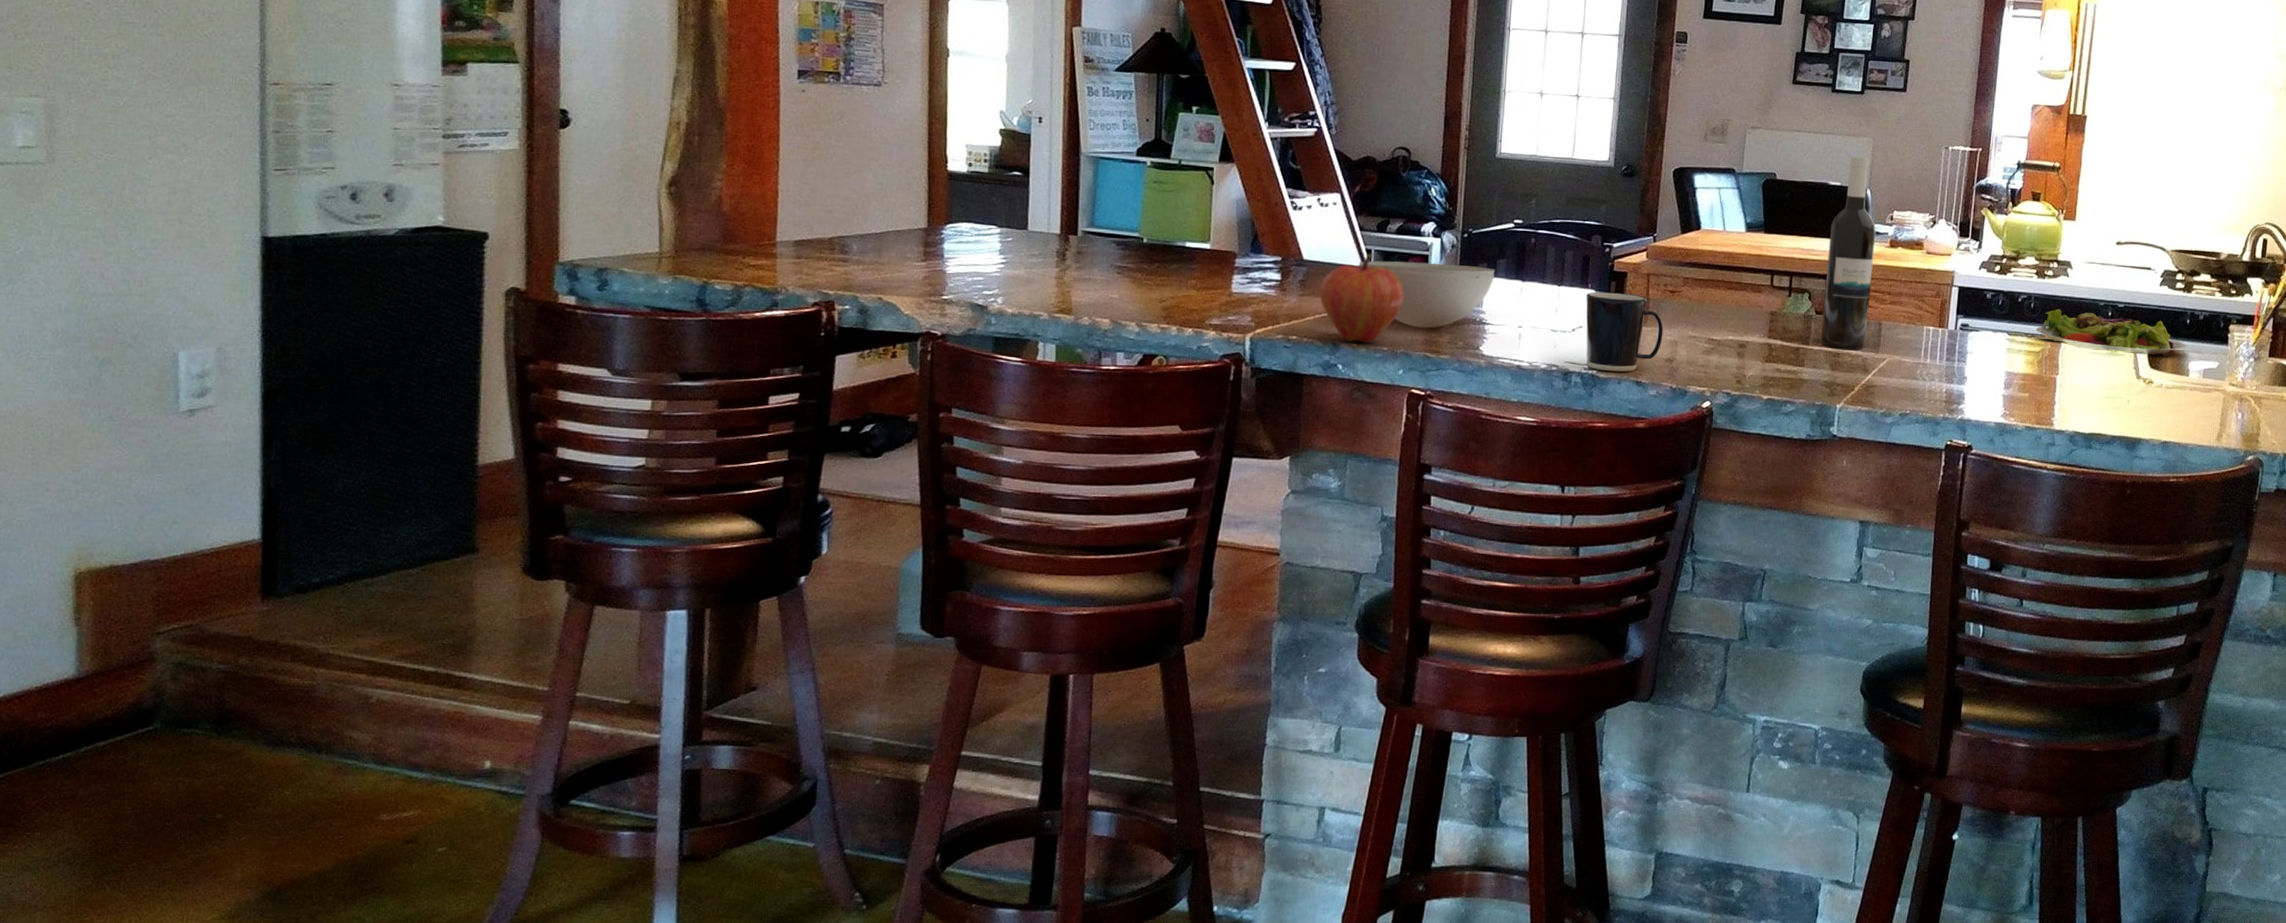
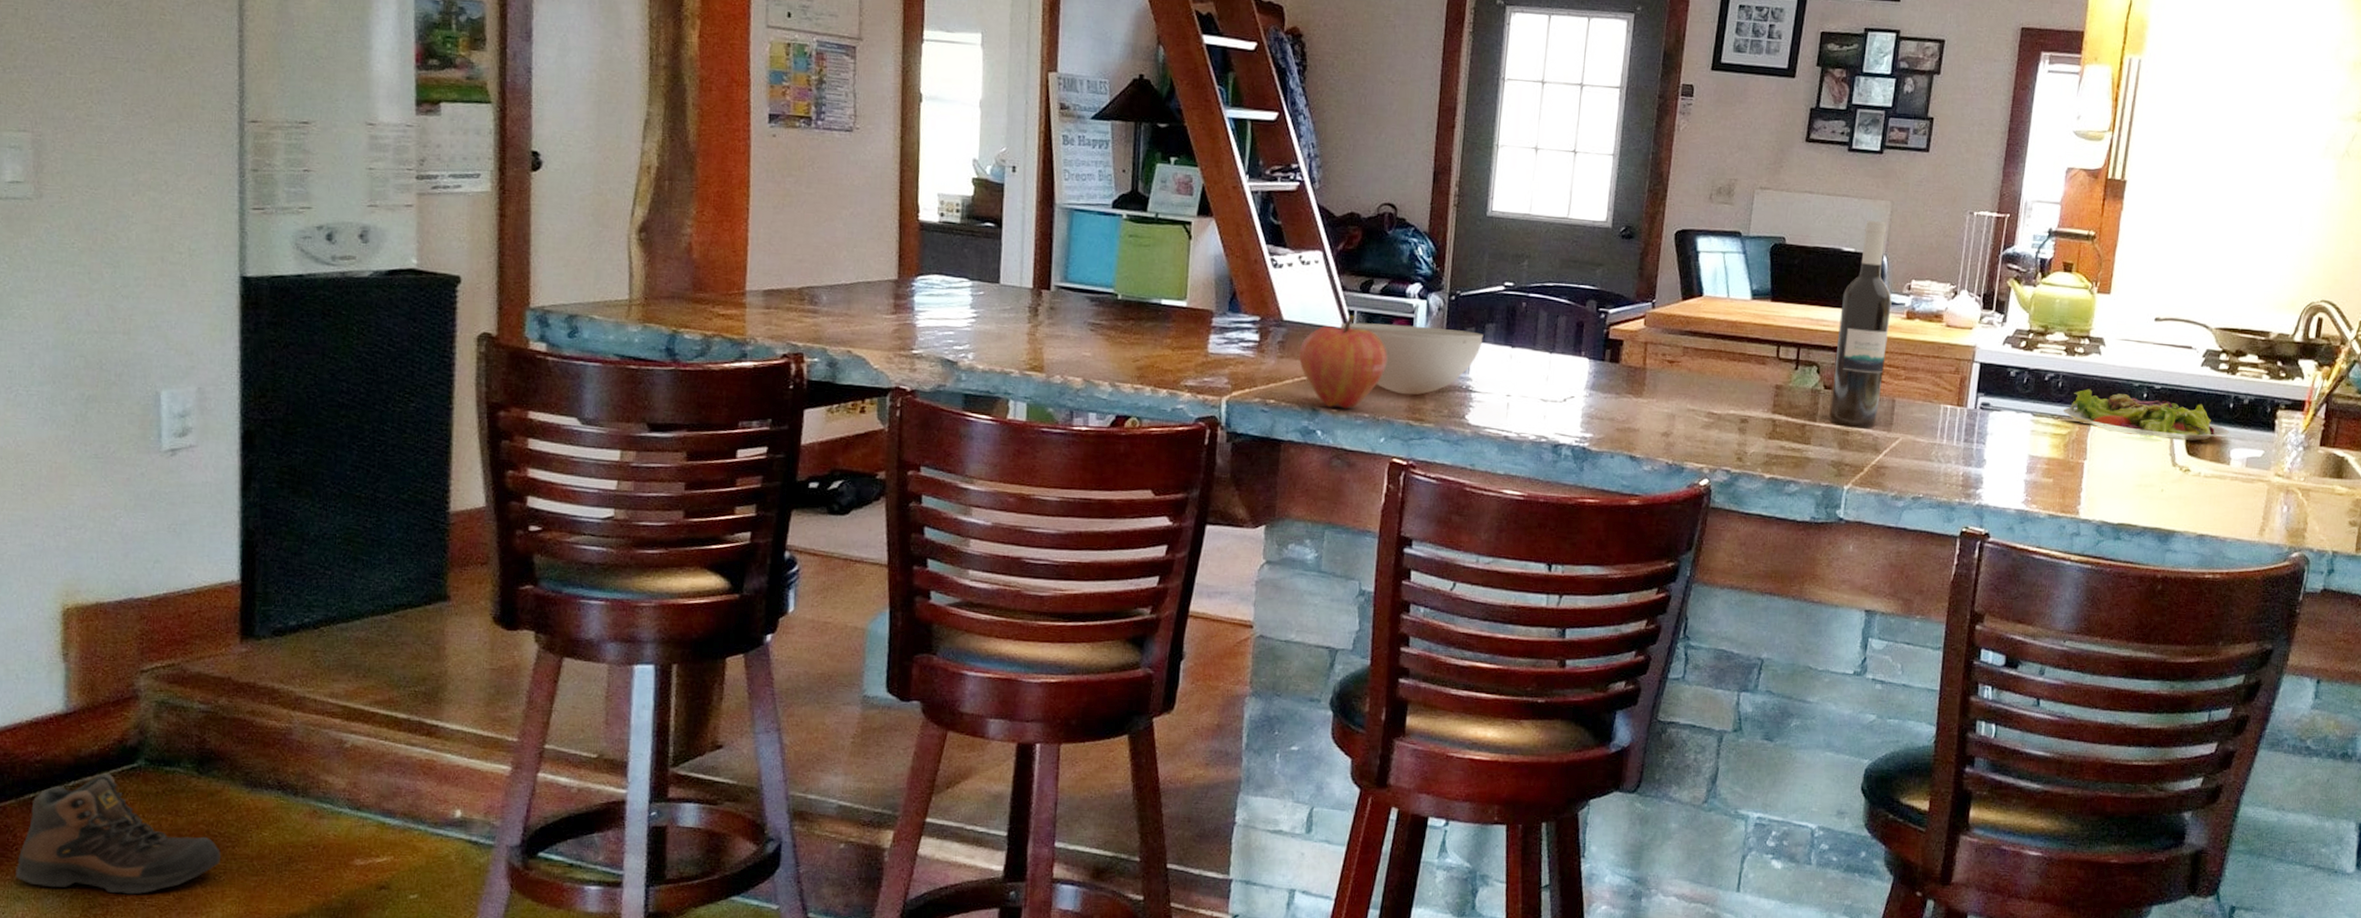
boot: none [23,737,242,859] -> present [15,773,222,895]
mug: present [1585,291,1664,372] -> none [1577,360,1661,446]

